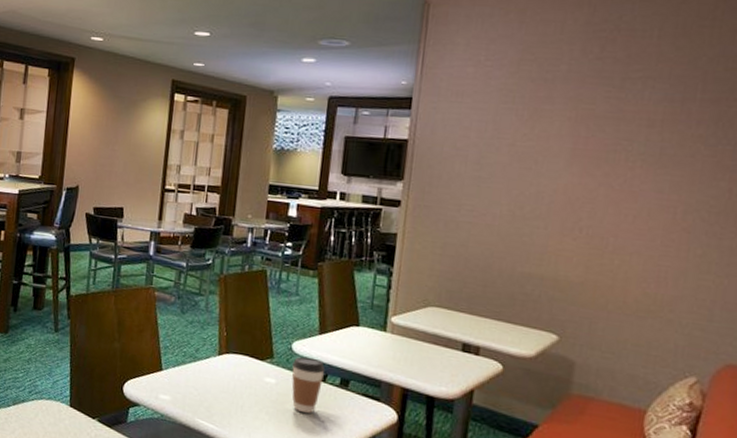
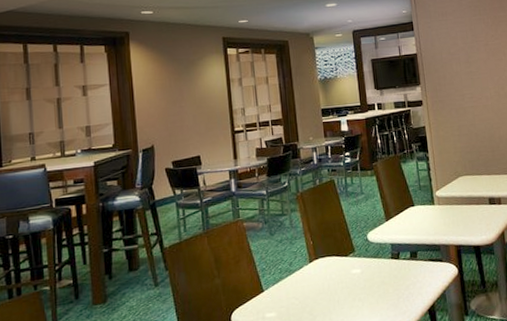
coffee cup: present [292,356,325,414] -> none [371,242,397,290]

